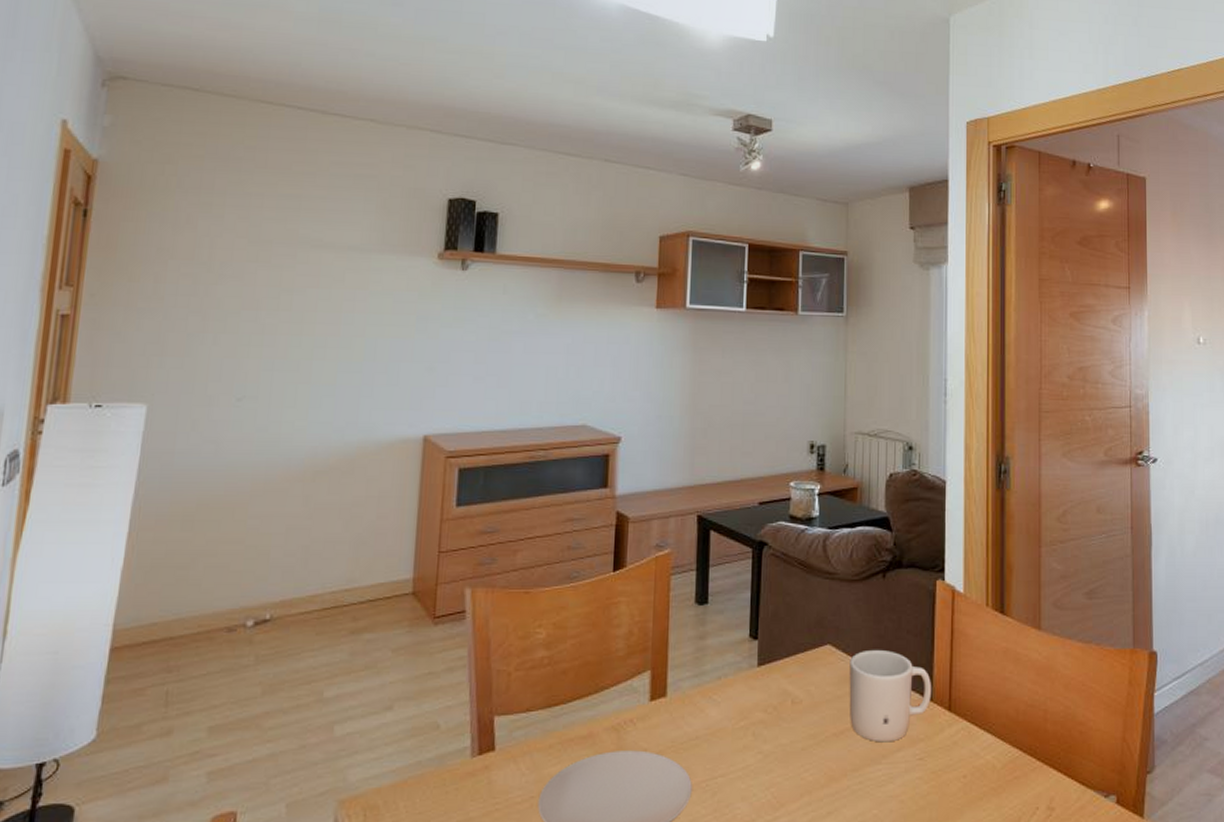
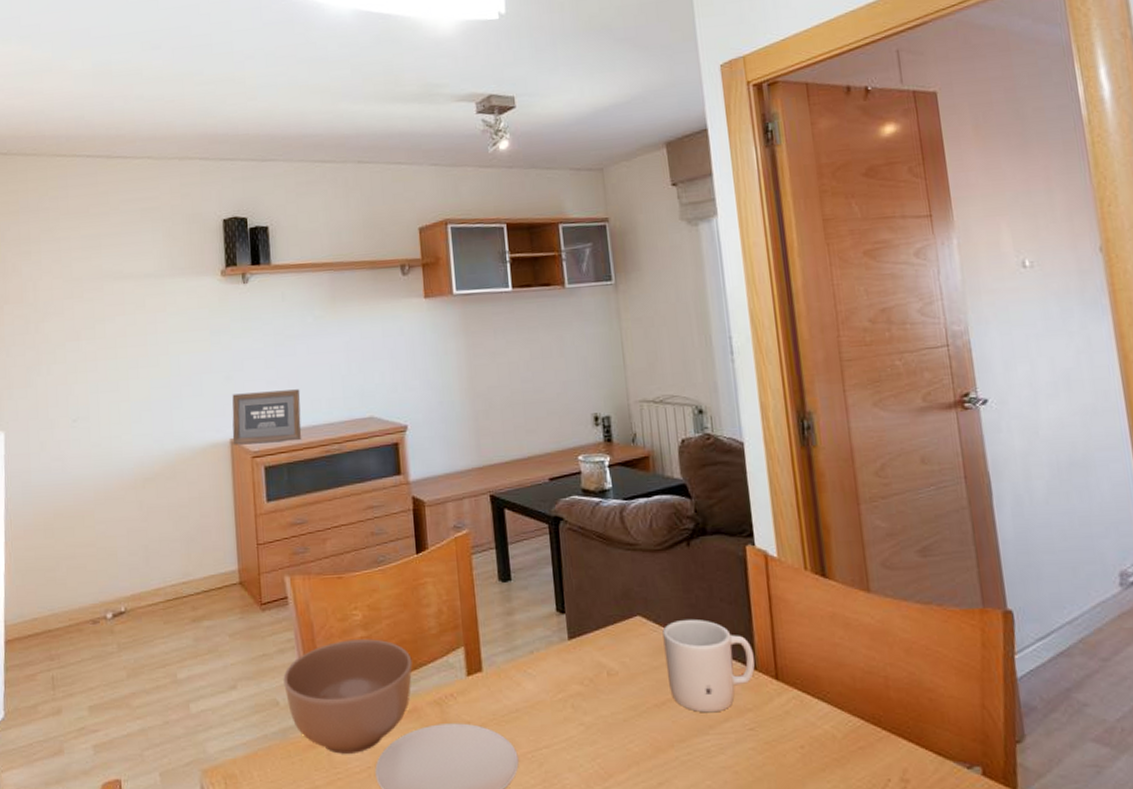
picture frame: none [426,387,510,443] -> present [232,389,302,445]
bowl: none [448,659,594,783] -> present [283,639,413,754]

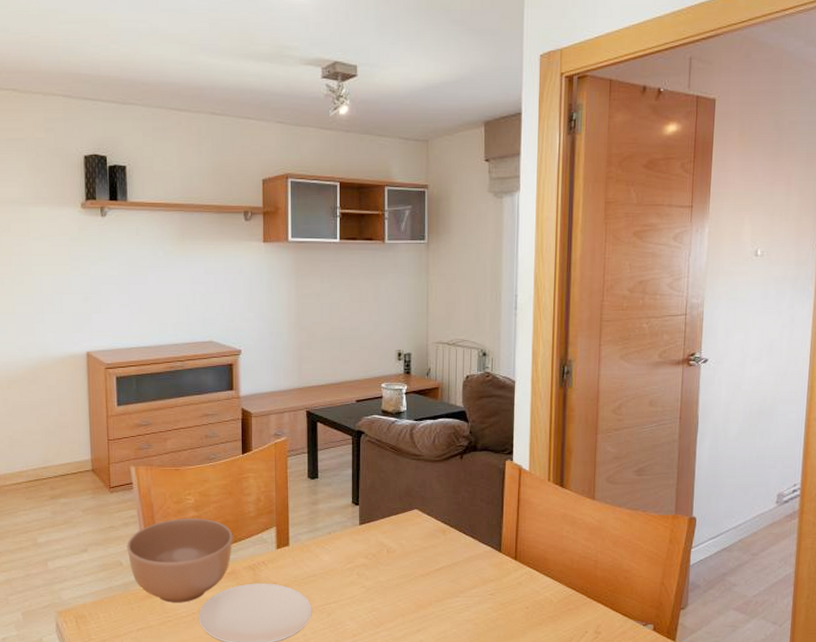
picture frame: present [232,389,302,445] -> none [88,313,150,357]
mug: present [662,618,756,713] -> none [433,513,501,582]

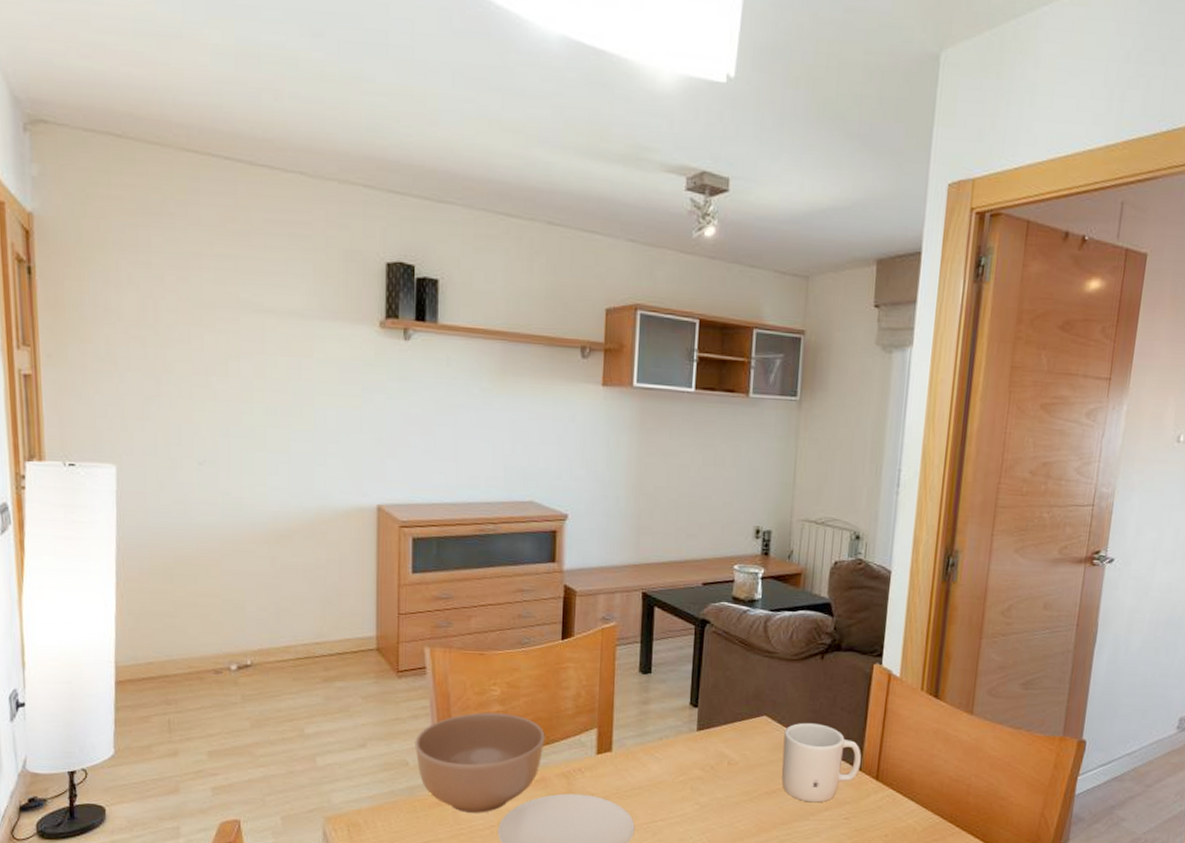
mug: none [433,513,501,582] -> present [781,722,862,803]

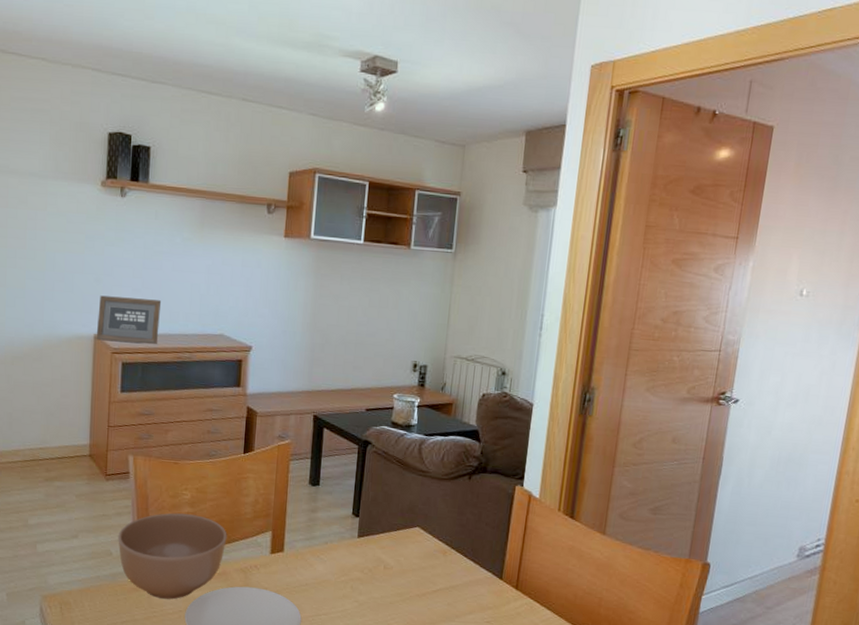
picture frame: none [380,458,458,515] -> present [96,295,162,344]
mug: present [781,722,862,803] -> none [431,534,504,607]

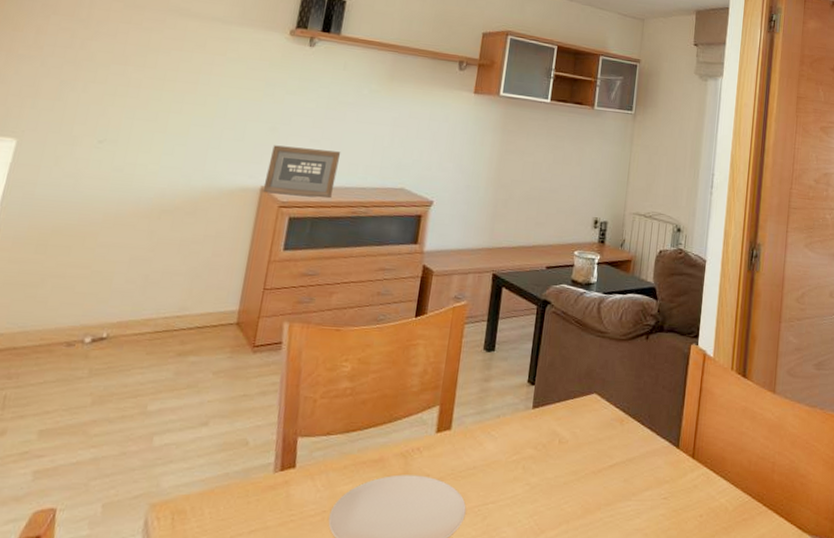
bowl: present [118,513,227,599] -> none [257,389,389,497]

